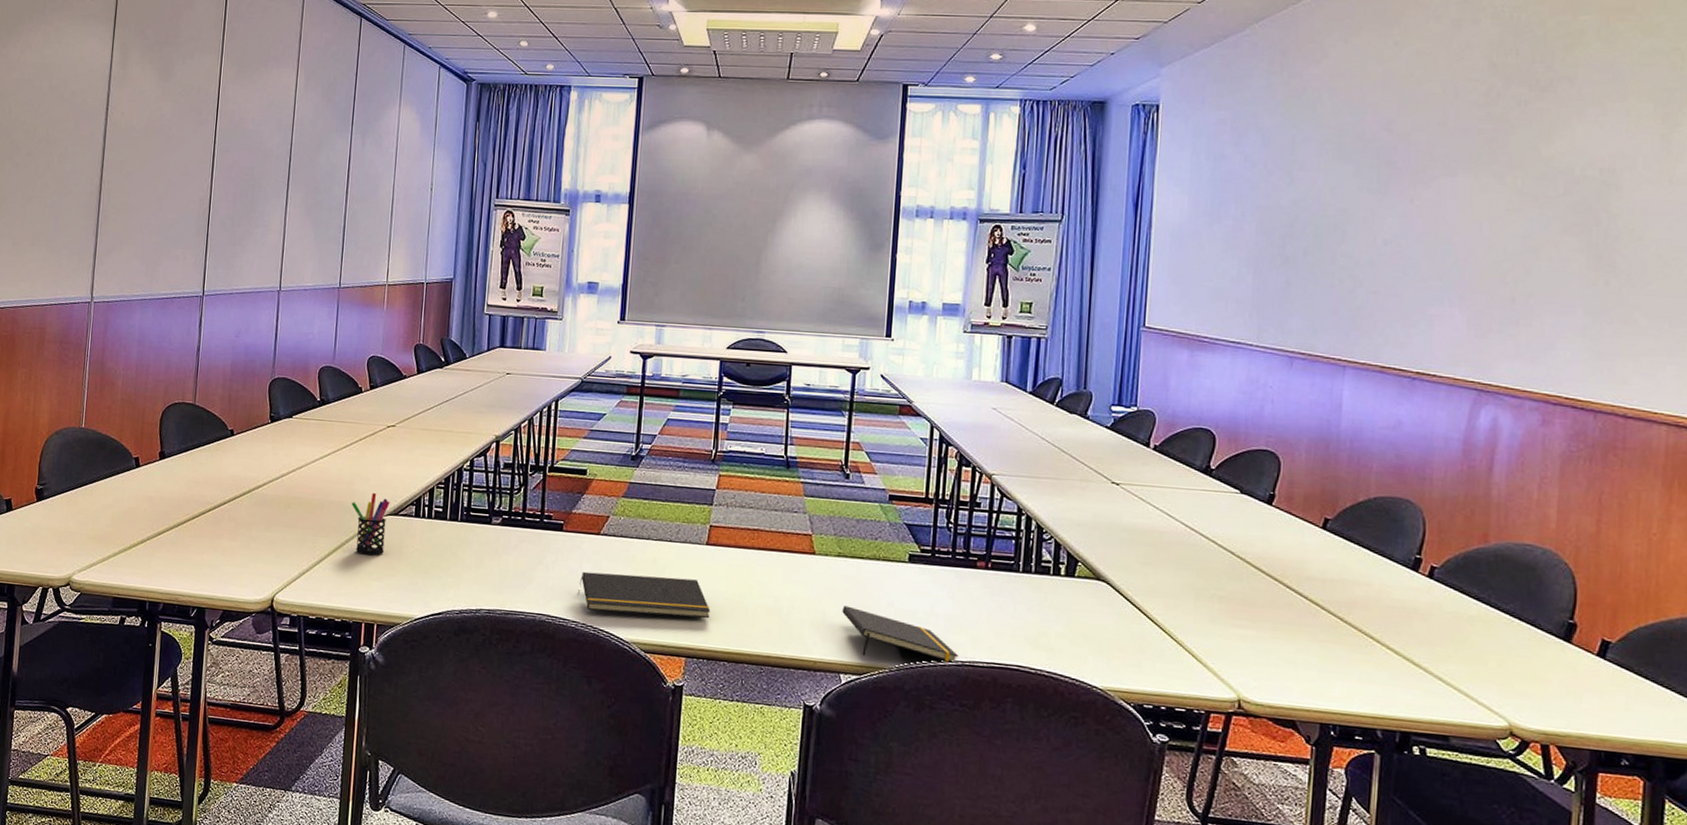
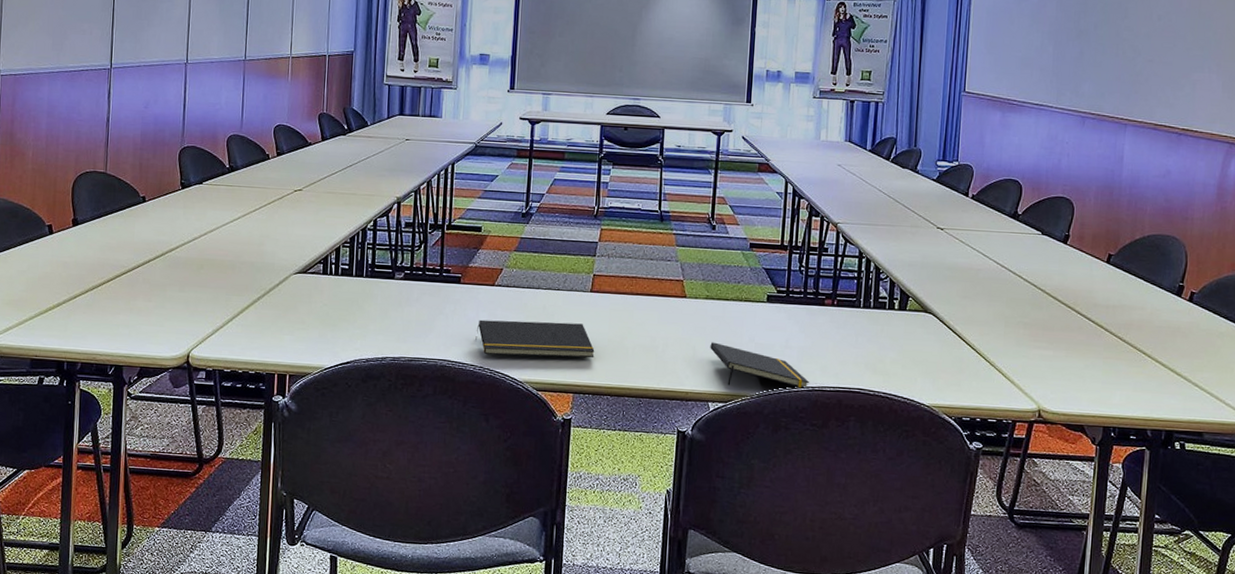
pen holder: present [351,492,390,555] -> none [262,252,299,310]

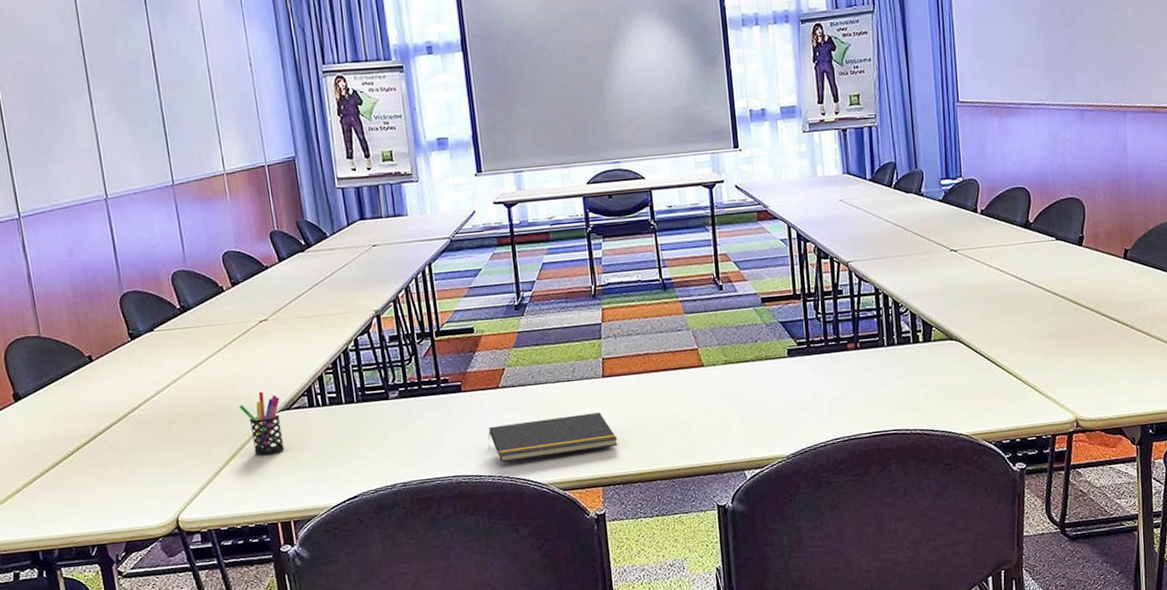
pen holder: none [262,252,299,310] -> present [239,391,284,455]
notepad: present [710,342,810,389] -> none [737,407,845,451]

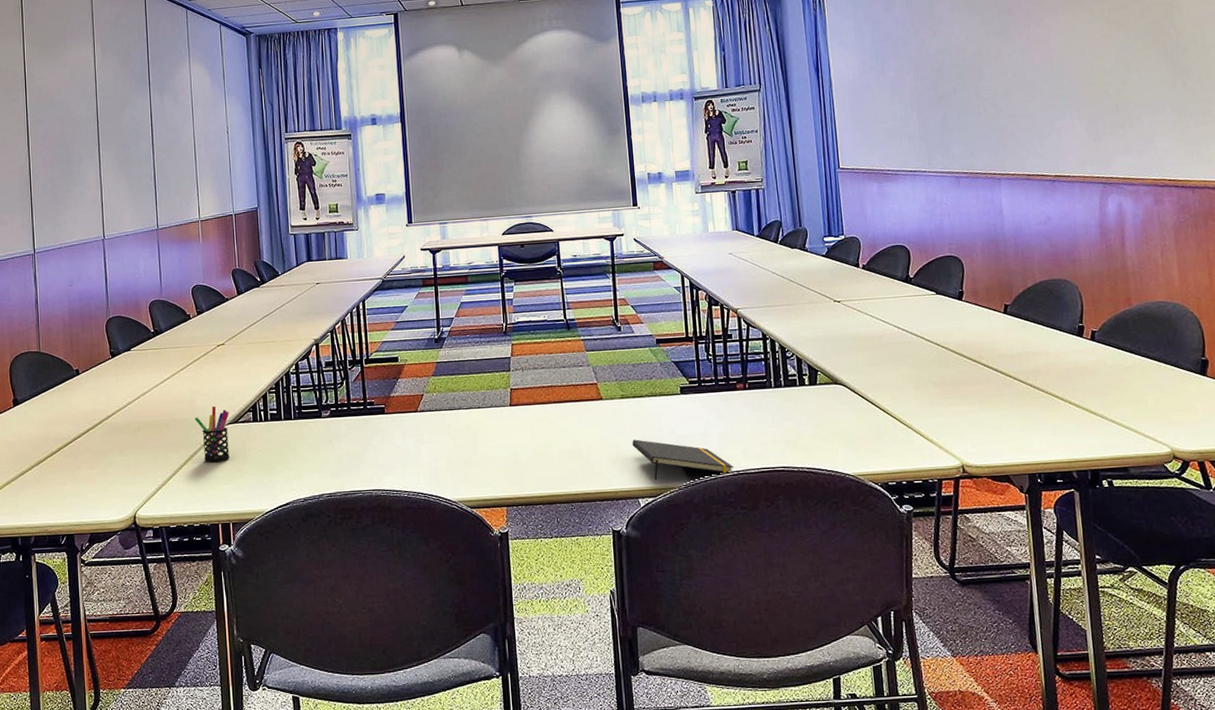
notepad: present [487,412,618,463] -> none [405,438,522,480]
notepad: none [737,407,845,451] -> present [632,439,734,480]

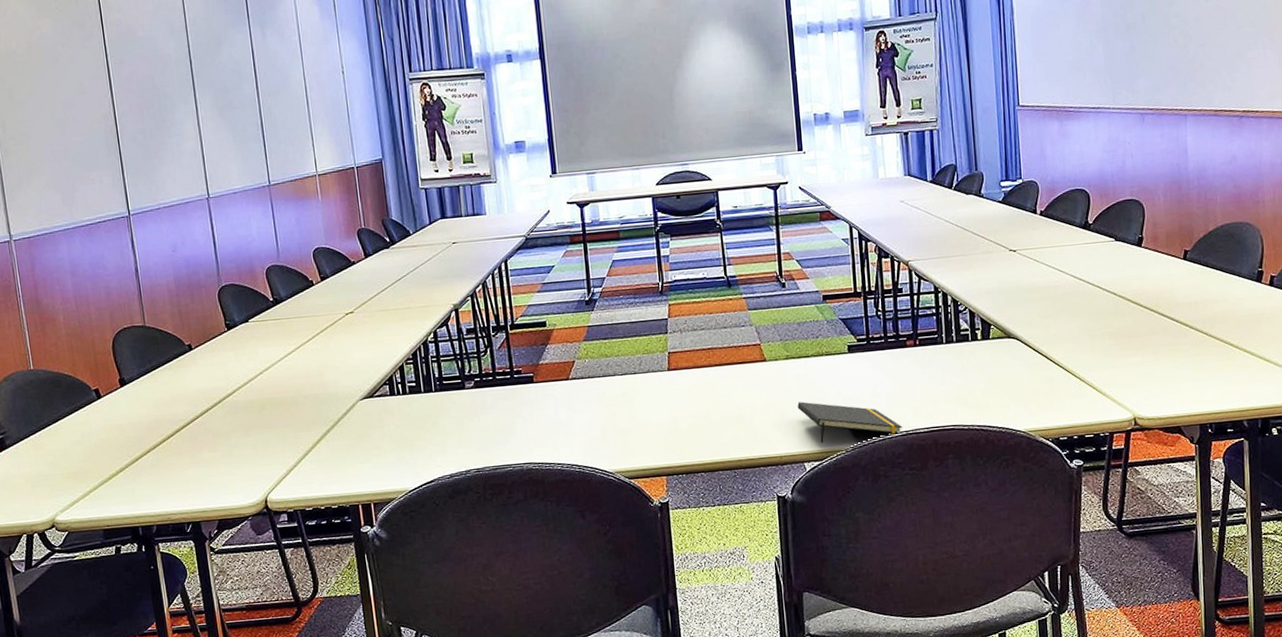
pen holder: present [195,405,229,462] -> none [325,379,366,440]

